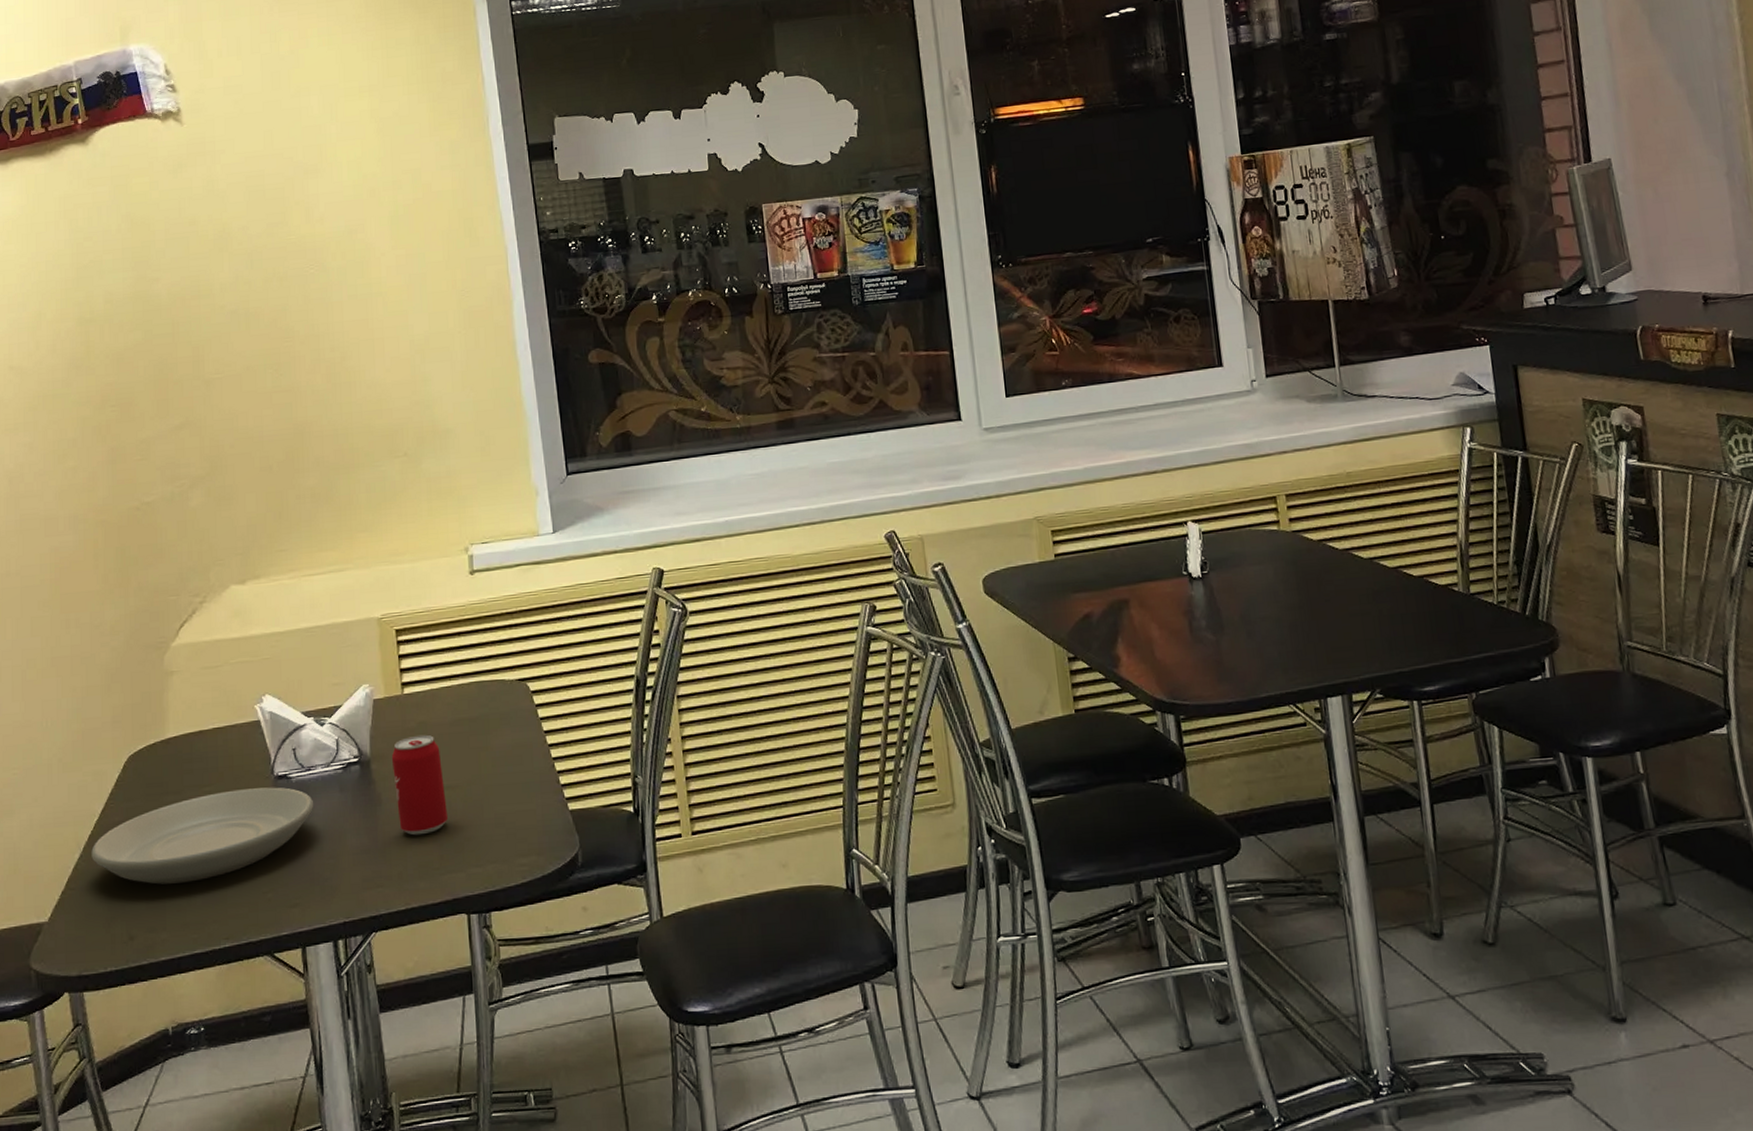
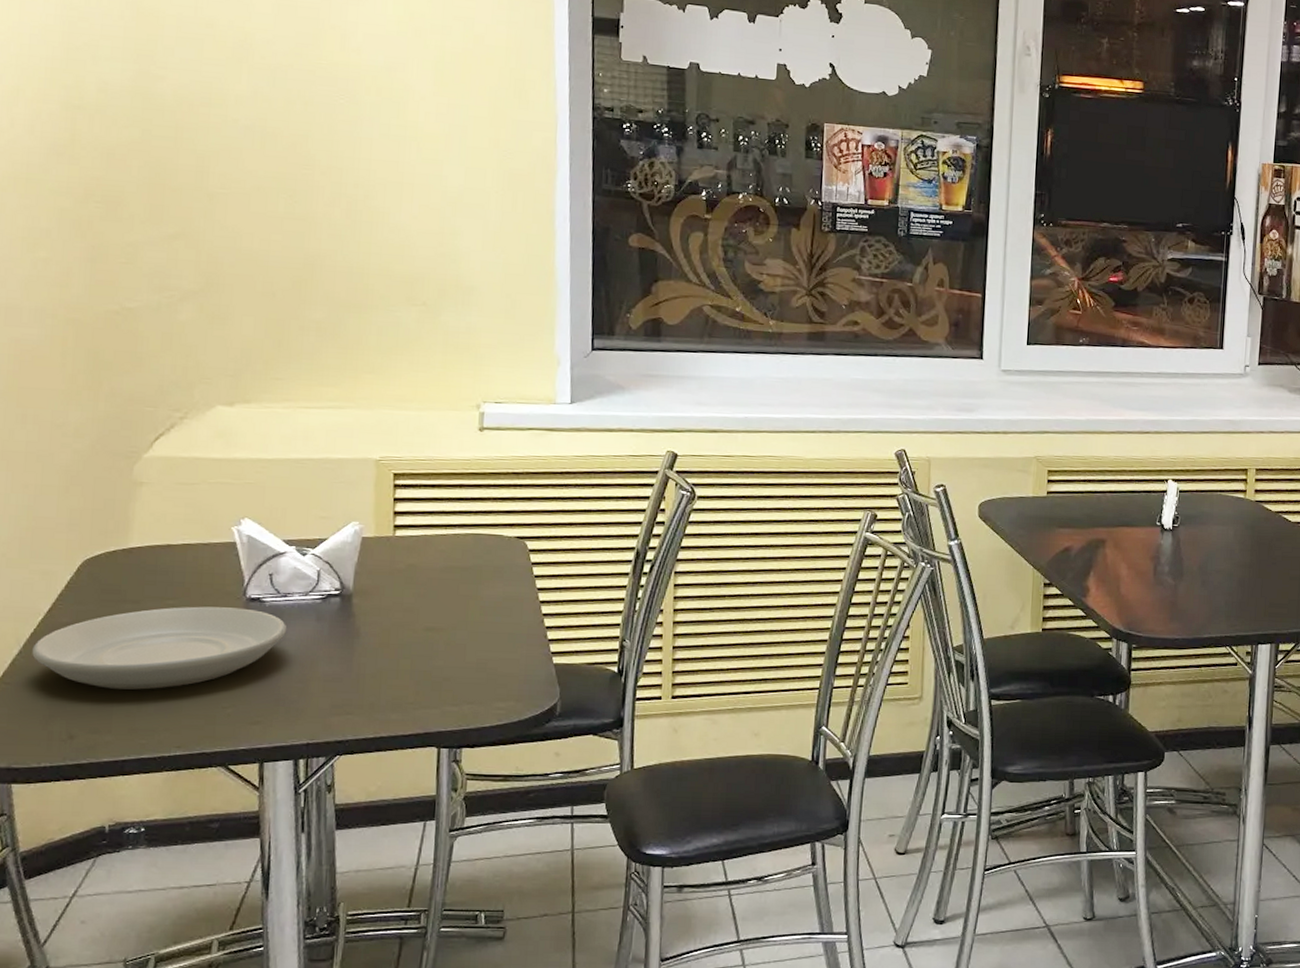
beverage can: present [391,734,449,836] -> none [375,576,429,671]

